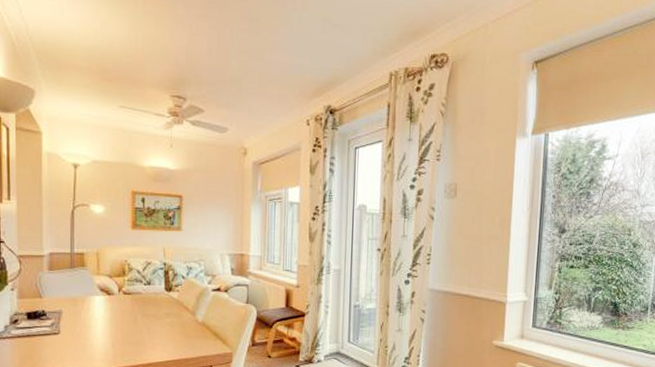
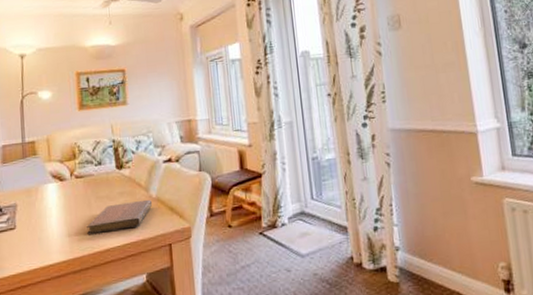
notebook: none [131,323,198,349] -> present [87,199,153,235]

